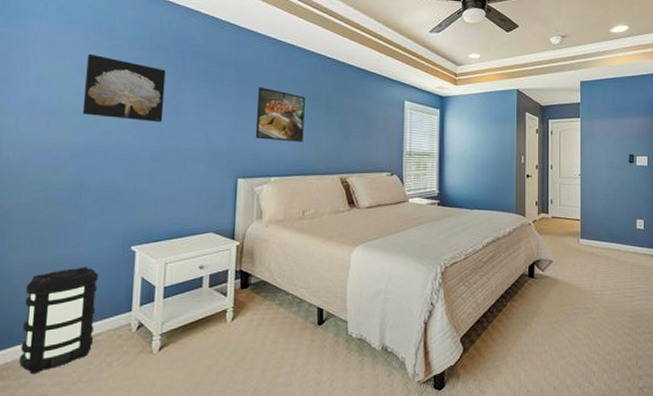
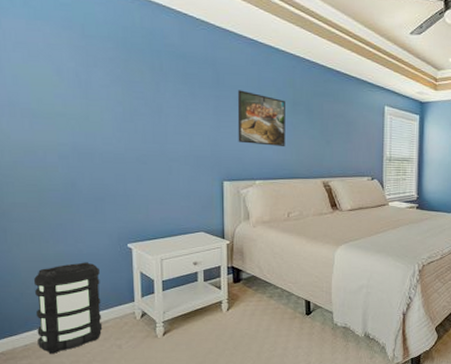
wall art: present [82,53,166,123] -> none [61,52,145,126]

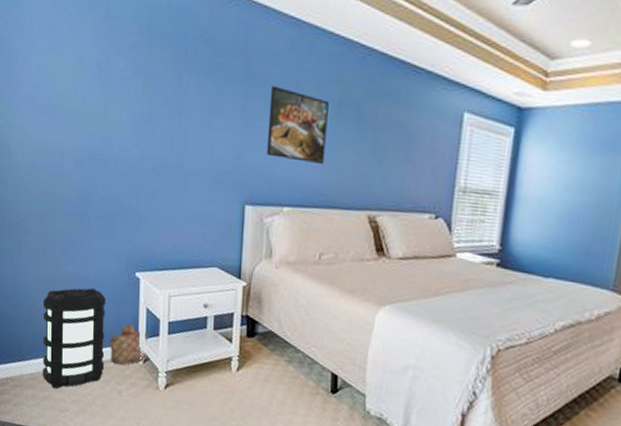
basket: none [107,286,144,323] -> present [110,323,148,365]

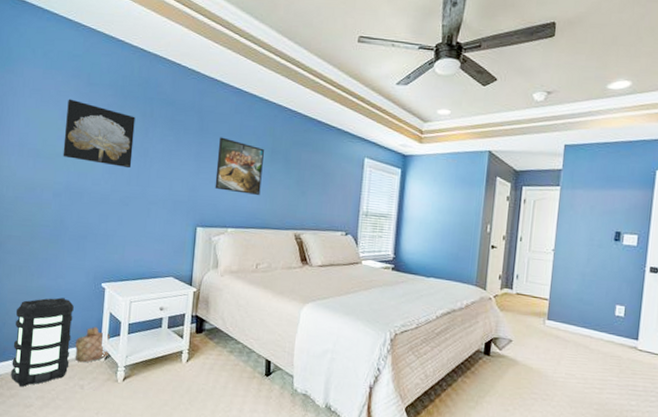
wall art: none [82,38,166,129] -> present [62,99,135,169]

